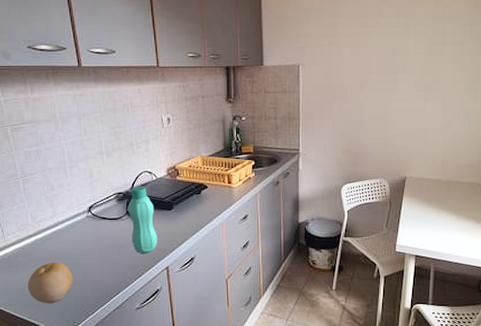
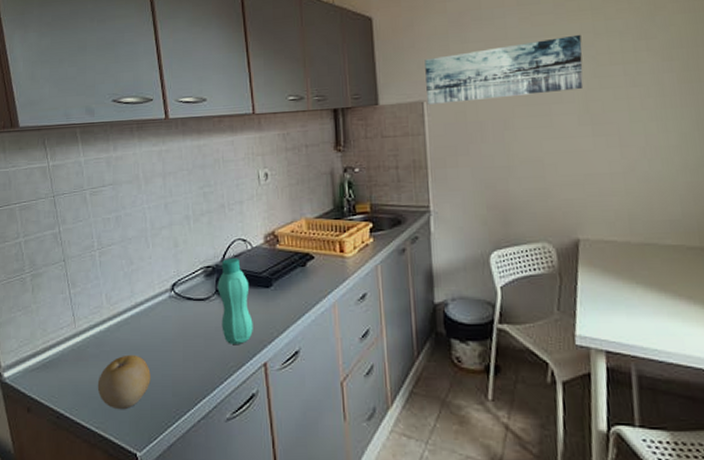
wall art: none [302,18,424,68] -> present [425,34,584,105]

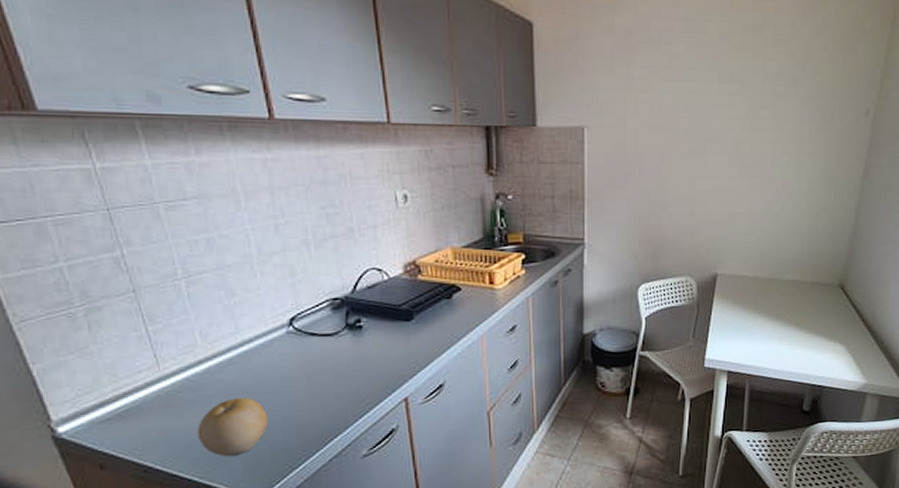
bottle: present [217,257,253,344] -> none [347,288,392,381]
wall art: present [425,34,584,105] -> none [588,72,741,132]

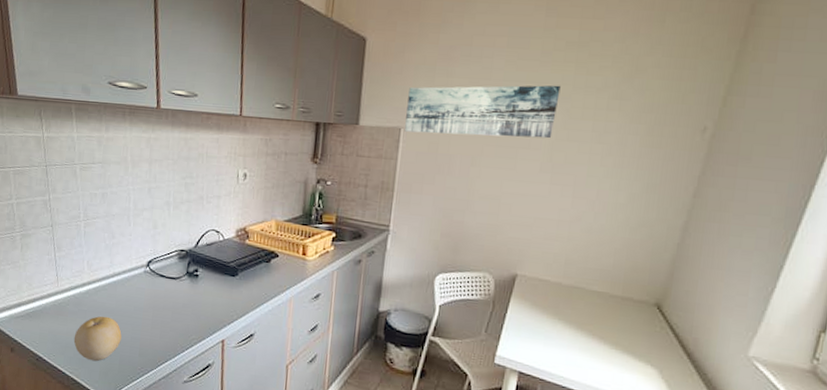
wall art: none [588,72,741,132] -> present [404,85,561,139]

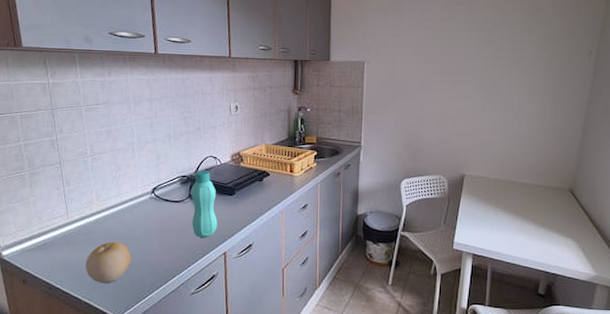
bottle: none [188,245,217,321] -> present [190,170,218,237]
wall art: present [404,85,561,139] -> none [367,23,485,65]

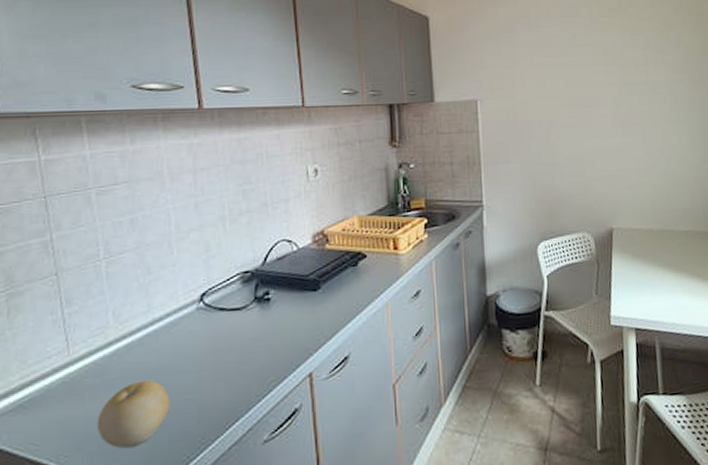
bottle: present [190,170,218,237] -> none [256,260,297,356]

